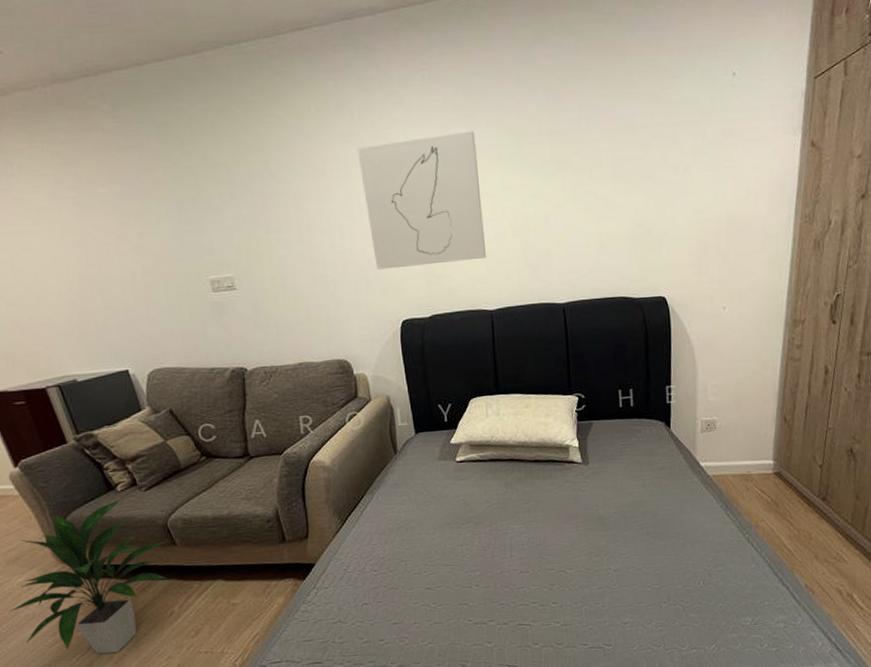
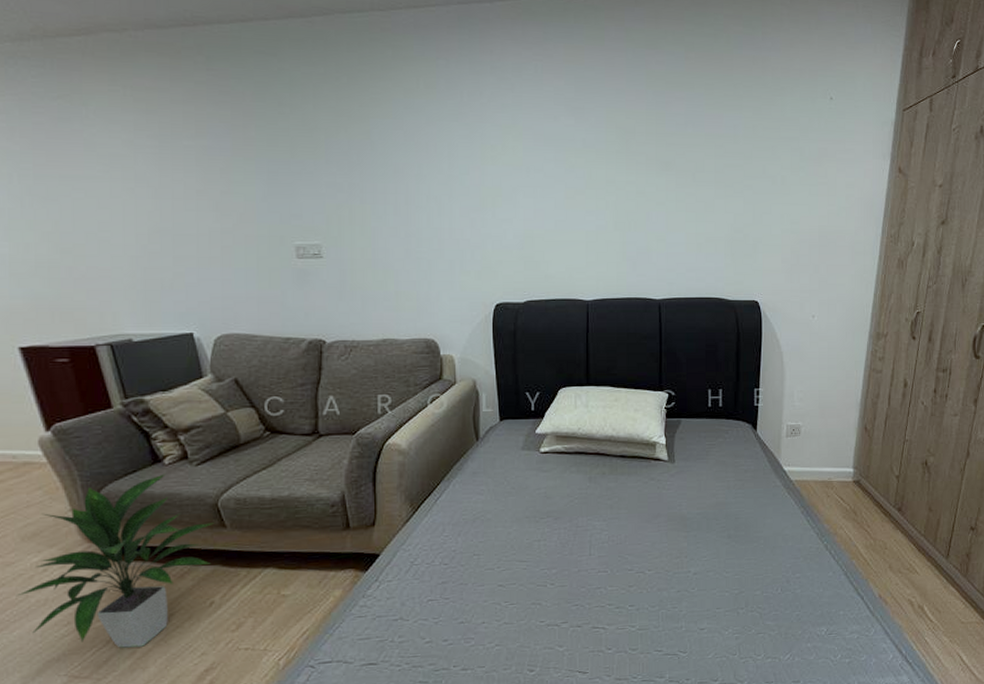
wall art: present [357,131,486,270] -> none [464,123,586,251]

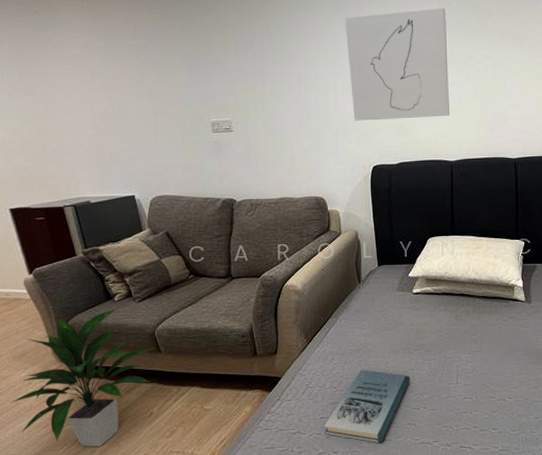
book: none [432,542,535,628] -> present [324,370,410,444]
wall art: none [464,123,586,251] -> present [344,8,449,121]

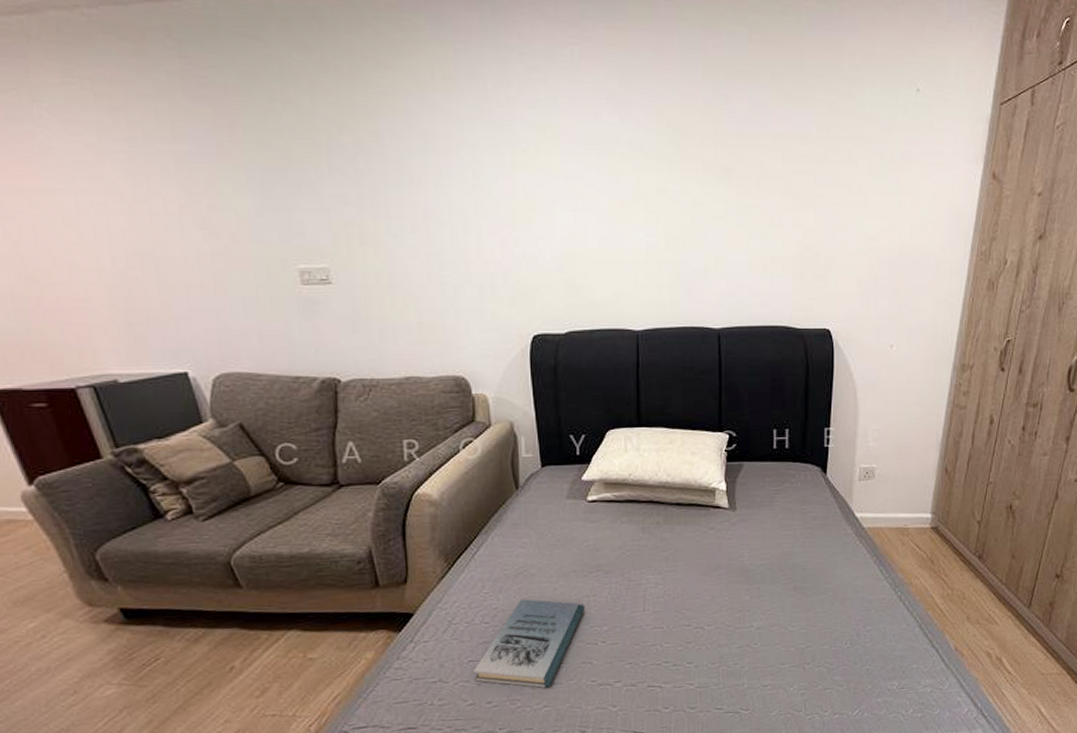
indoor plant: present [10,308,153,447] -> none [15,530,228,717]
wall art: present [344,8,449,121] -> none [489,121,634,274]

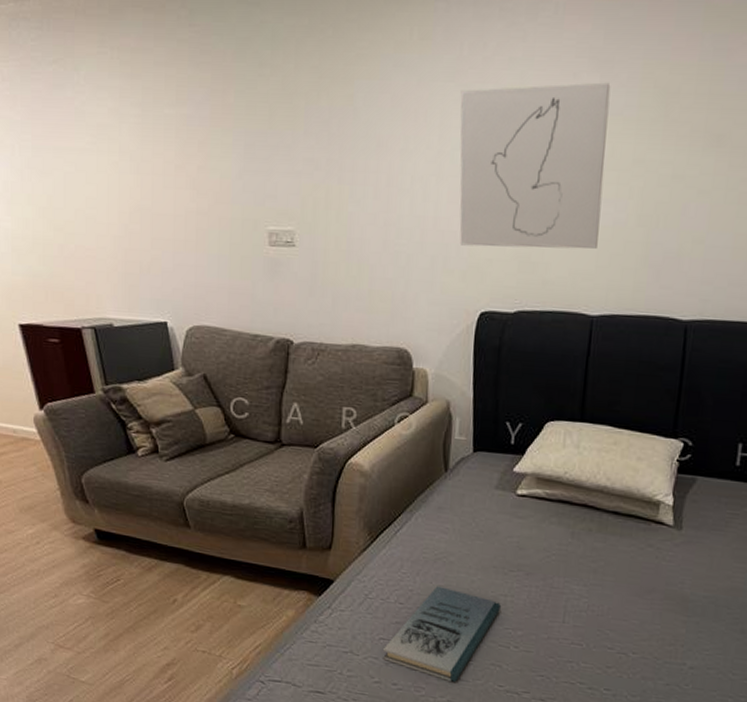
wall art: none [489,121,634,274] -> present [459,82,611,249]

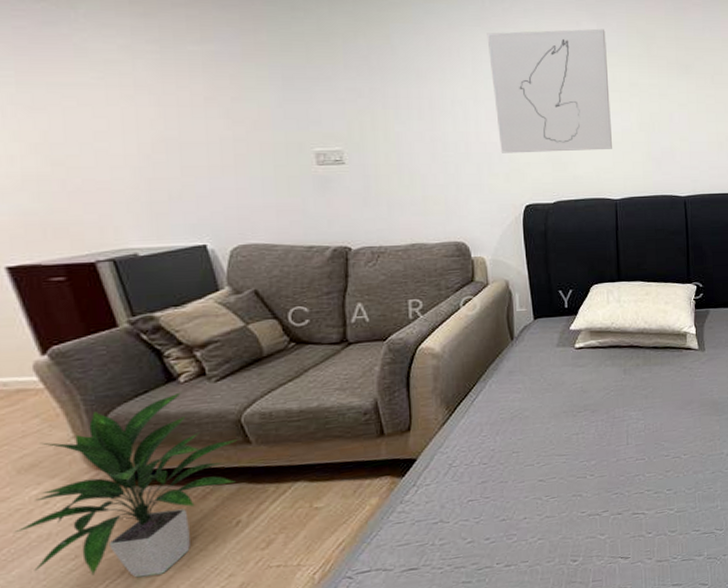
indoor plant: none [16,465,180,630] -> present [14,392,238,578]
book: present [383,586,500,683] -> none [473,439,574,522]

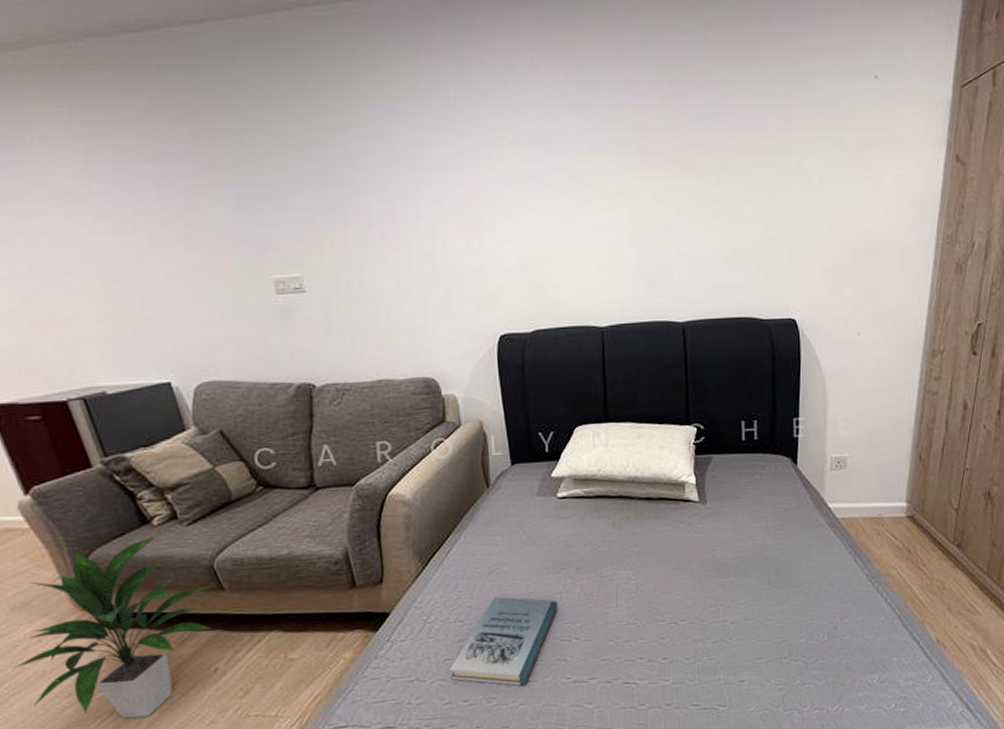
book: none [473,439,574,522] -> present [450,597,558,686]
wall art: present [487,28,612,153] -> none [453,123,598,276]

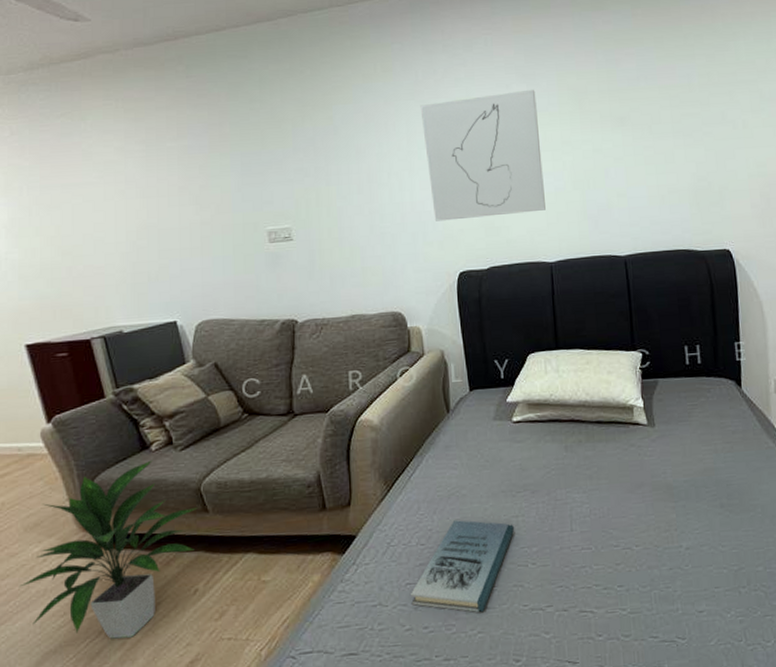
wall art: none [453,123,598,276] -> present [420,89,546,221]

